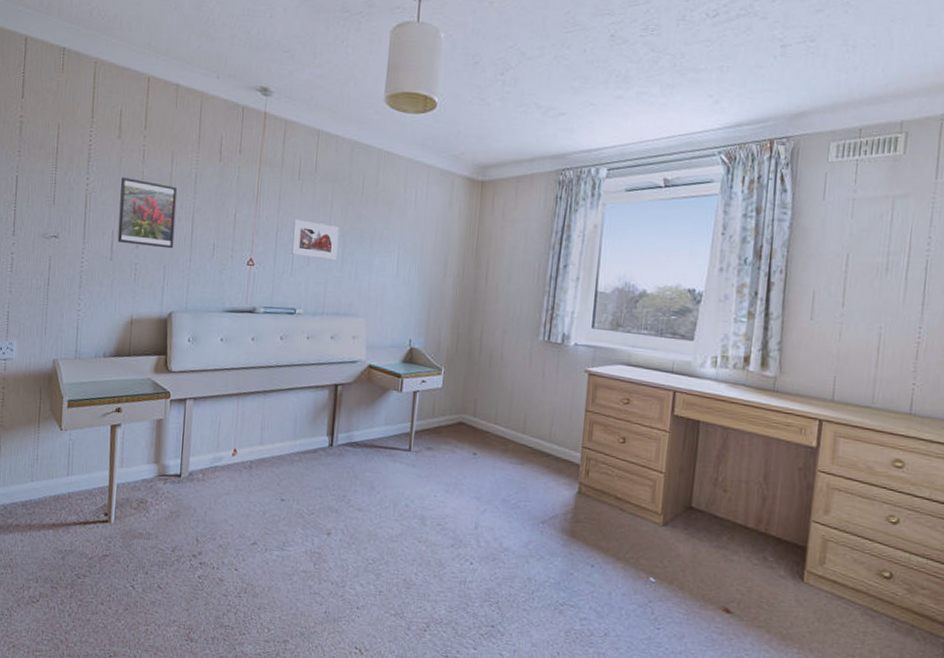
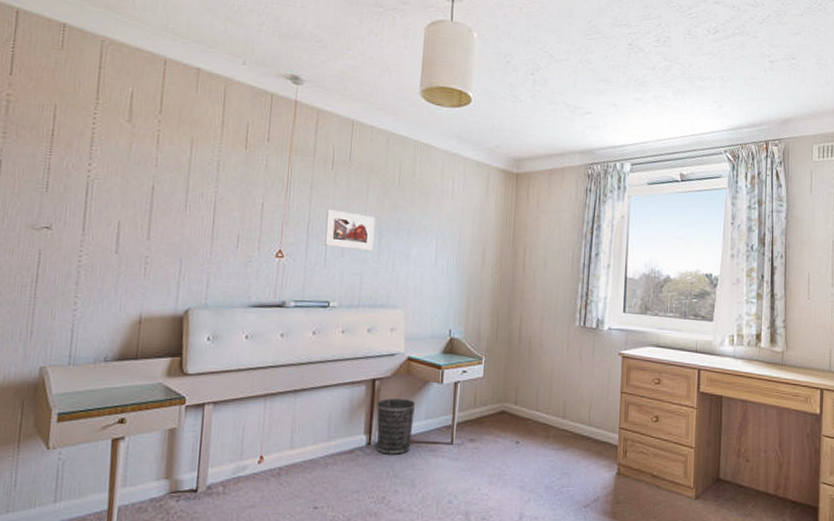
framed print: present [117,177,178,249] -> none [124,163,197,241]
wastebasket: none [338,403,375,457] -> present [376,398,415,455]

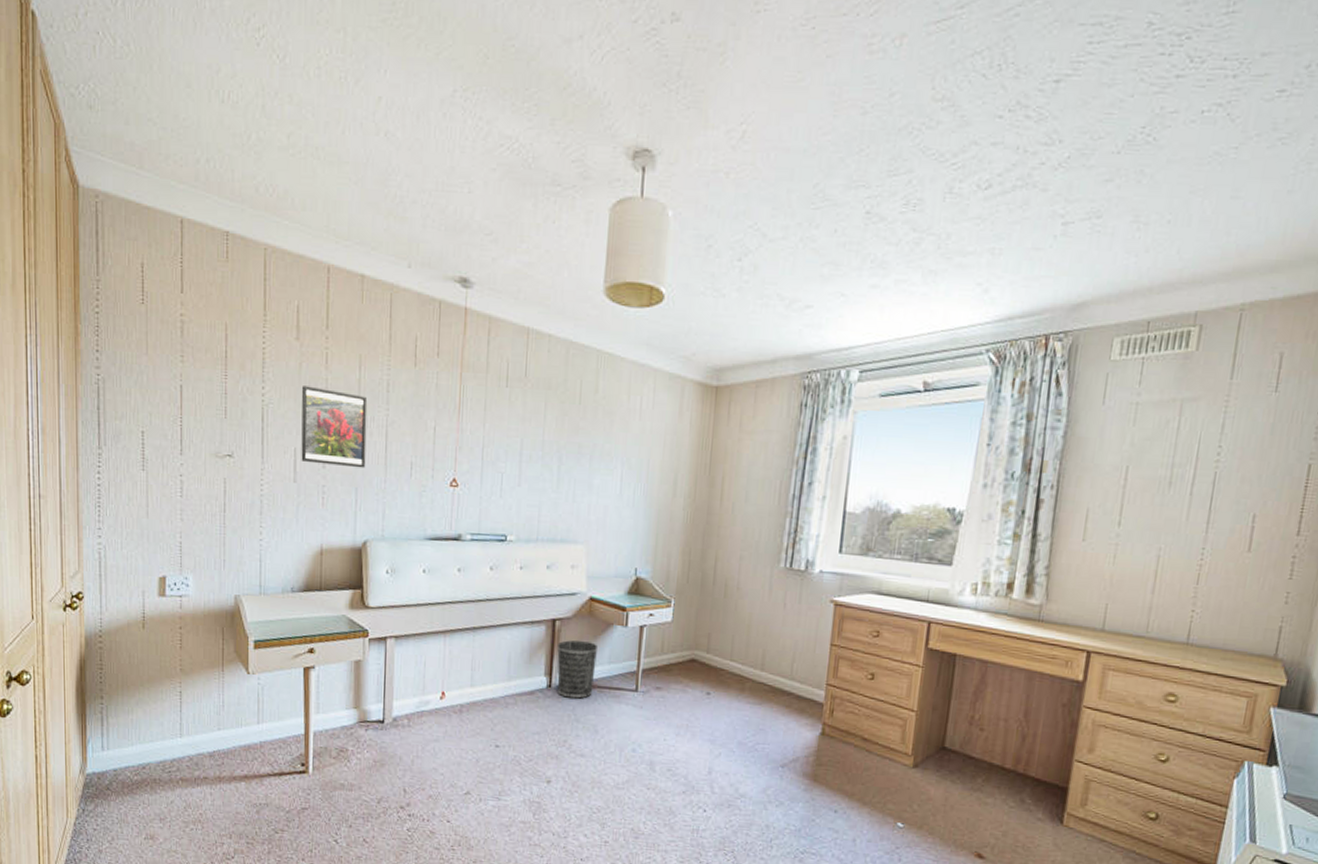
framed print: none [124,163,197,241] -> present [301,386,368,469]
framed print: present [325,209,376,251] -> none [500,432,554,480]

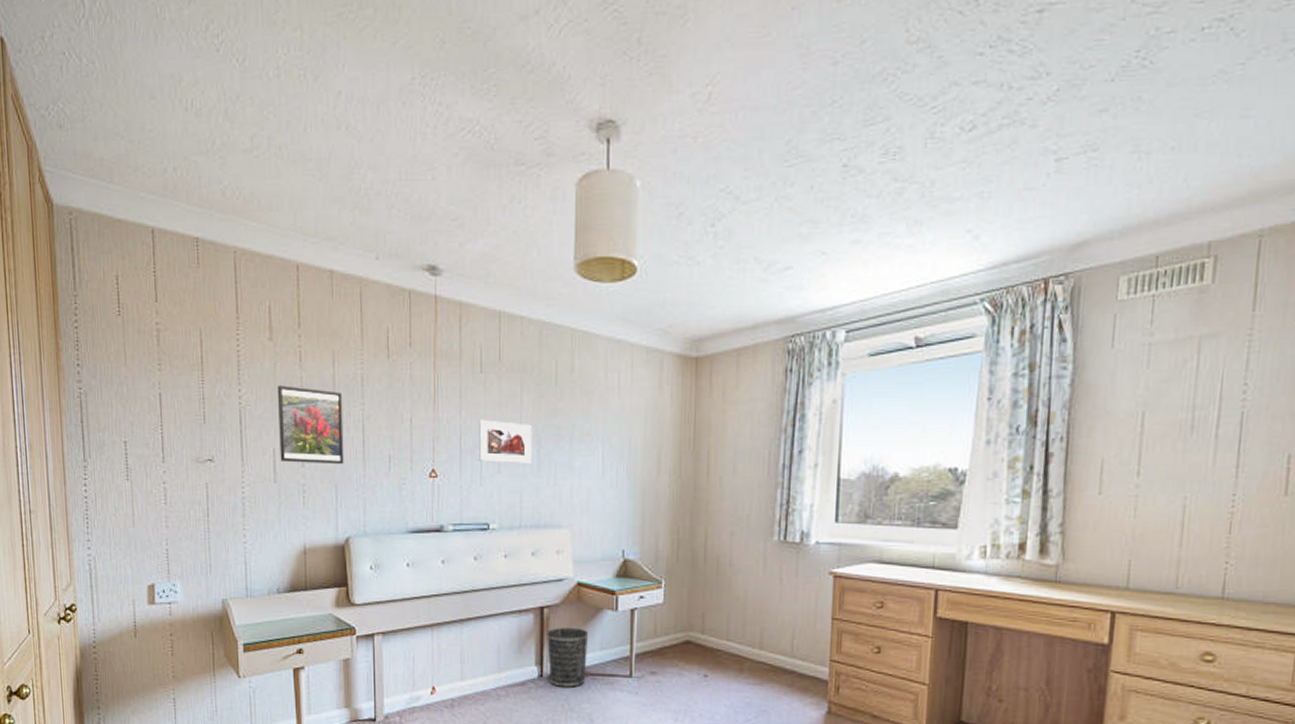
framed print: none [500,432,554,480] -> present [479,419,532,465]

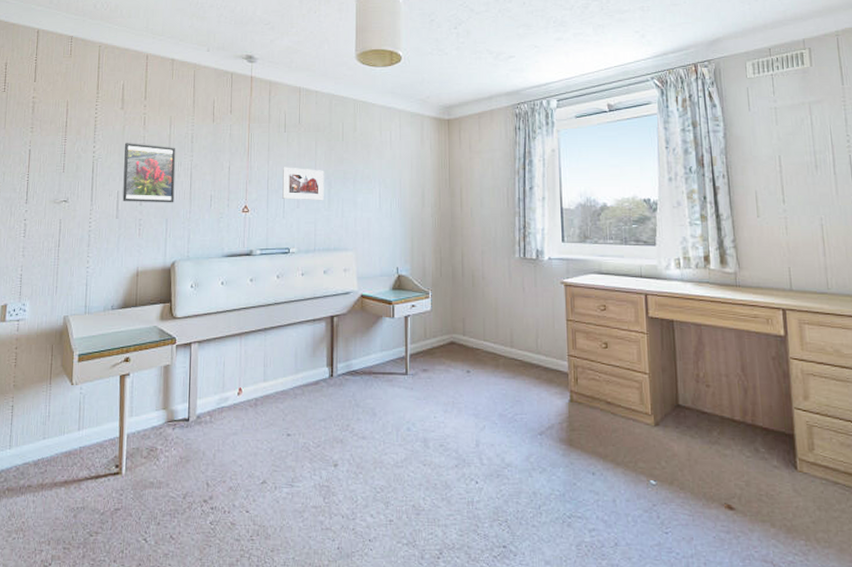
wastebasket: present [547,628,588,688] -> none [337,333,370,385]

